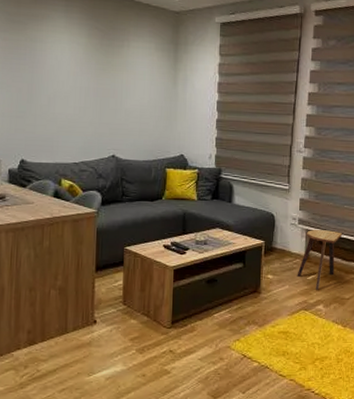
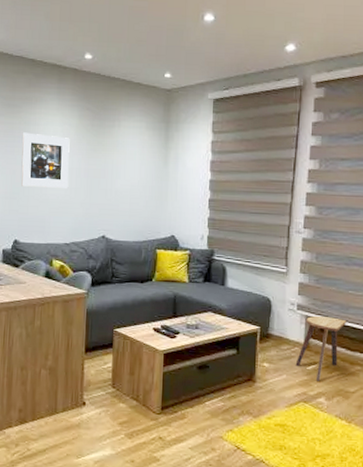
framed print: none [27,49,78,107] -> present [21,132,70,188]

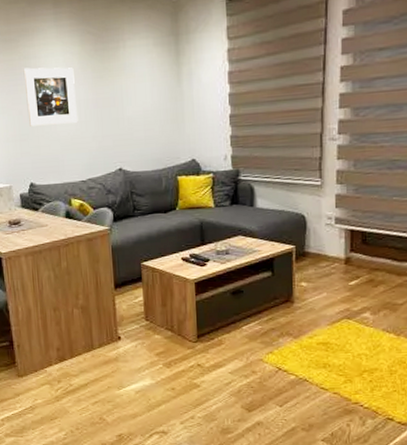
stool: present [295,316,347,381] -> none [336,227,392,296]

